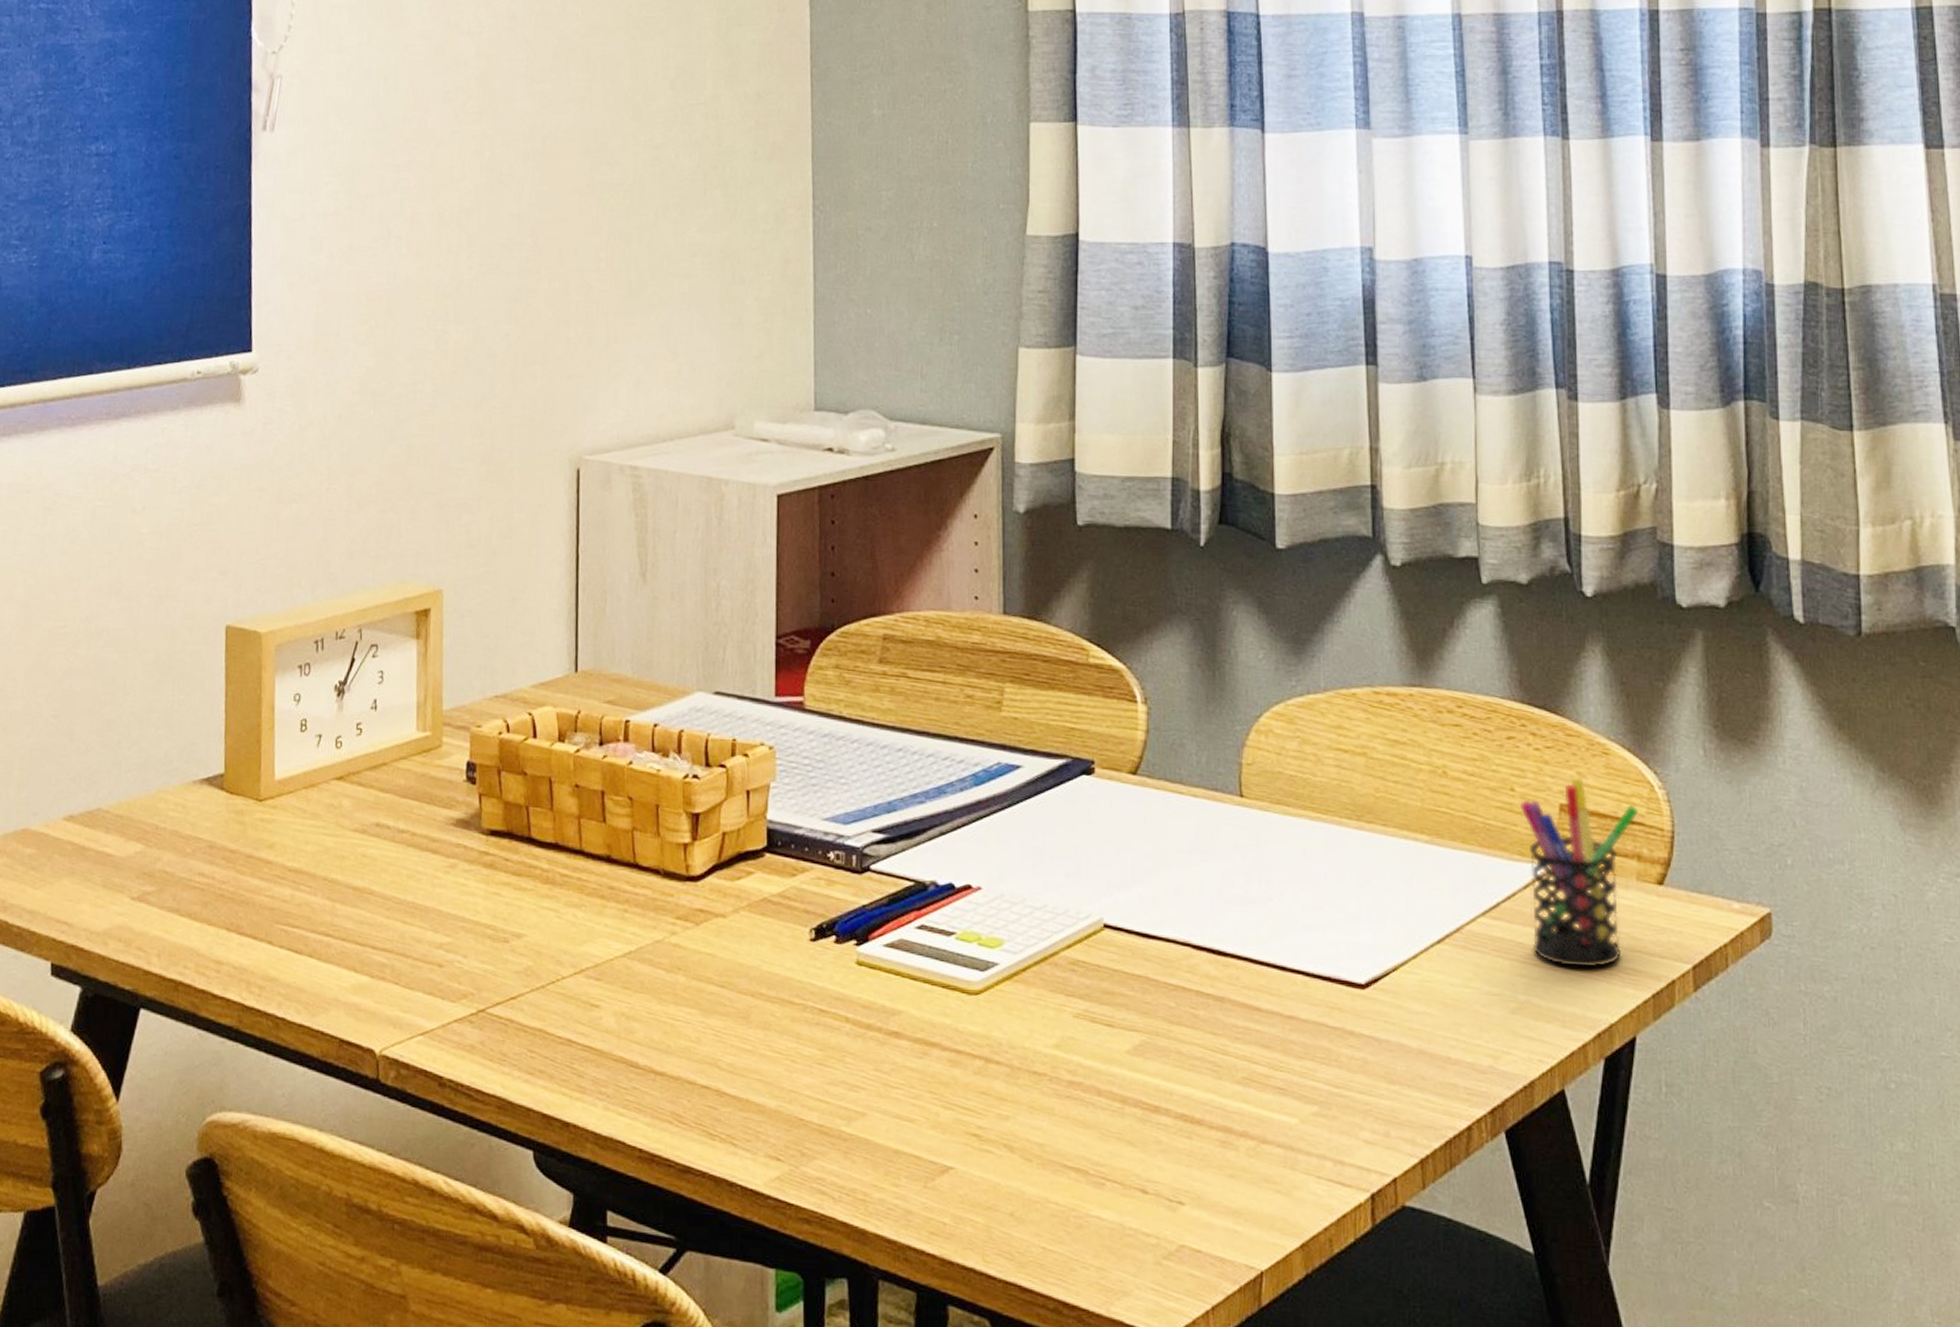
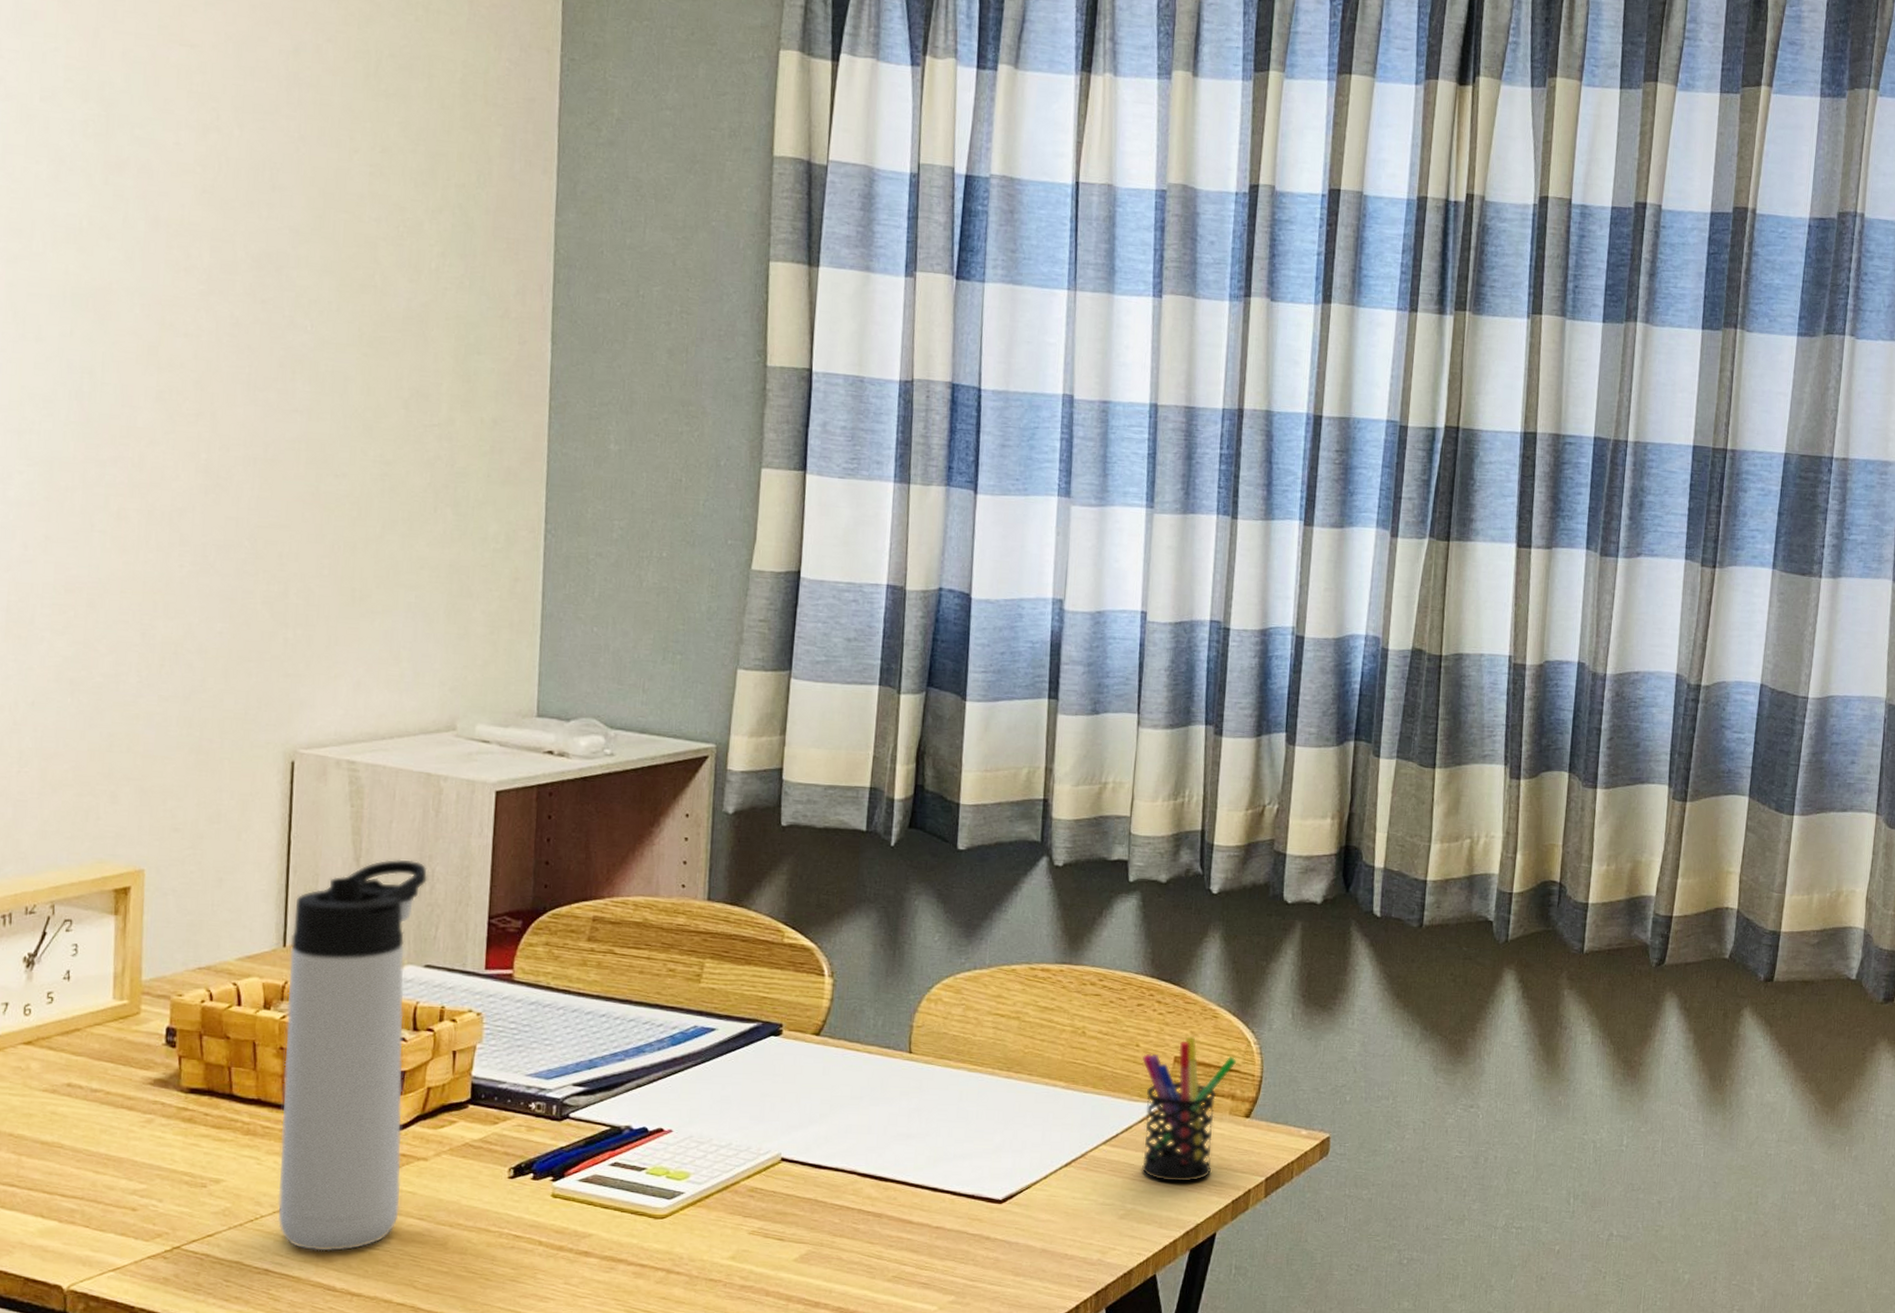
thermos bottle: none [578,573,714,1021] -> present [277,859,428,1252]

